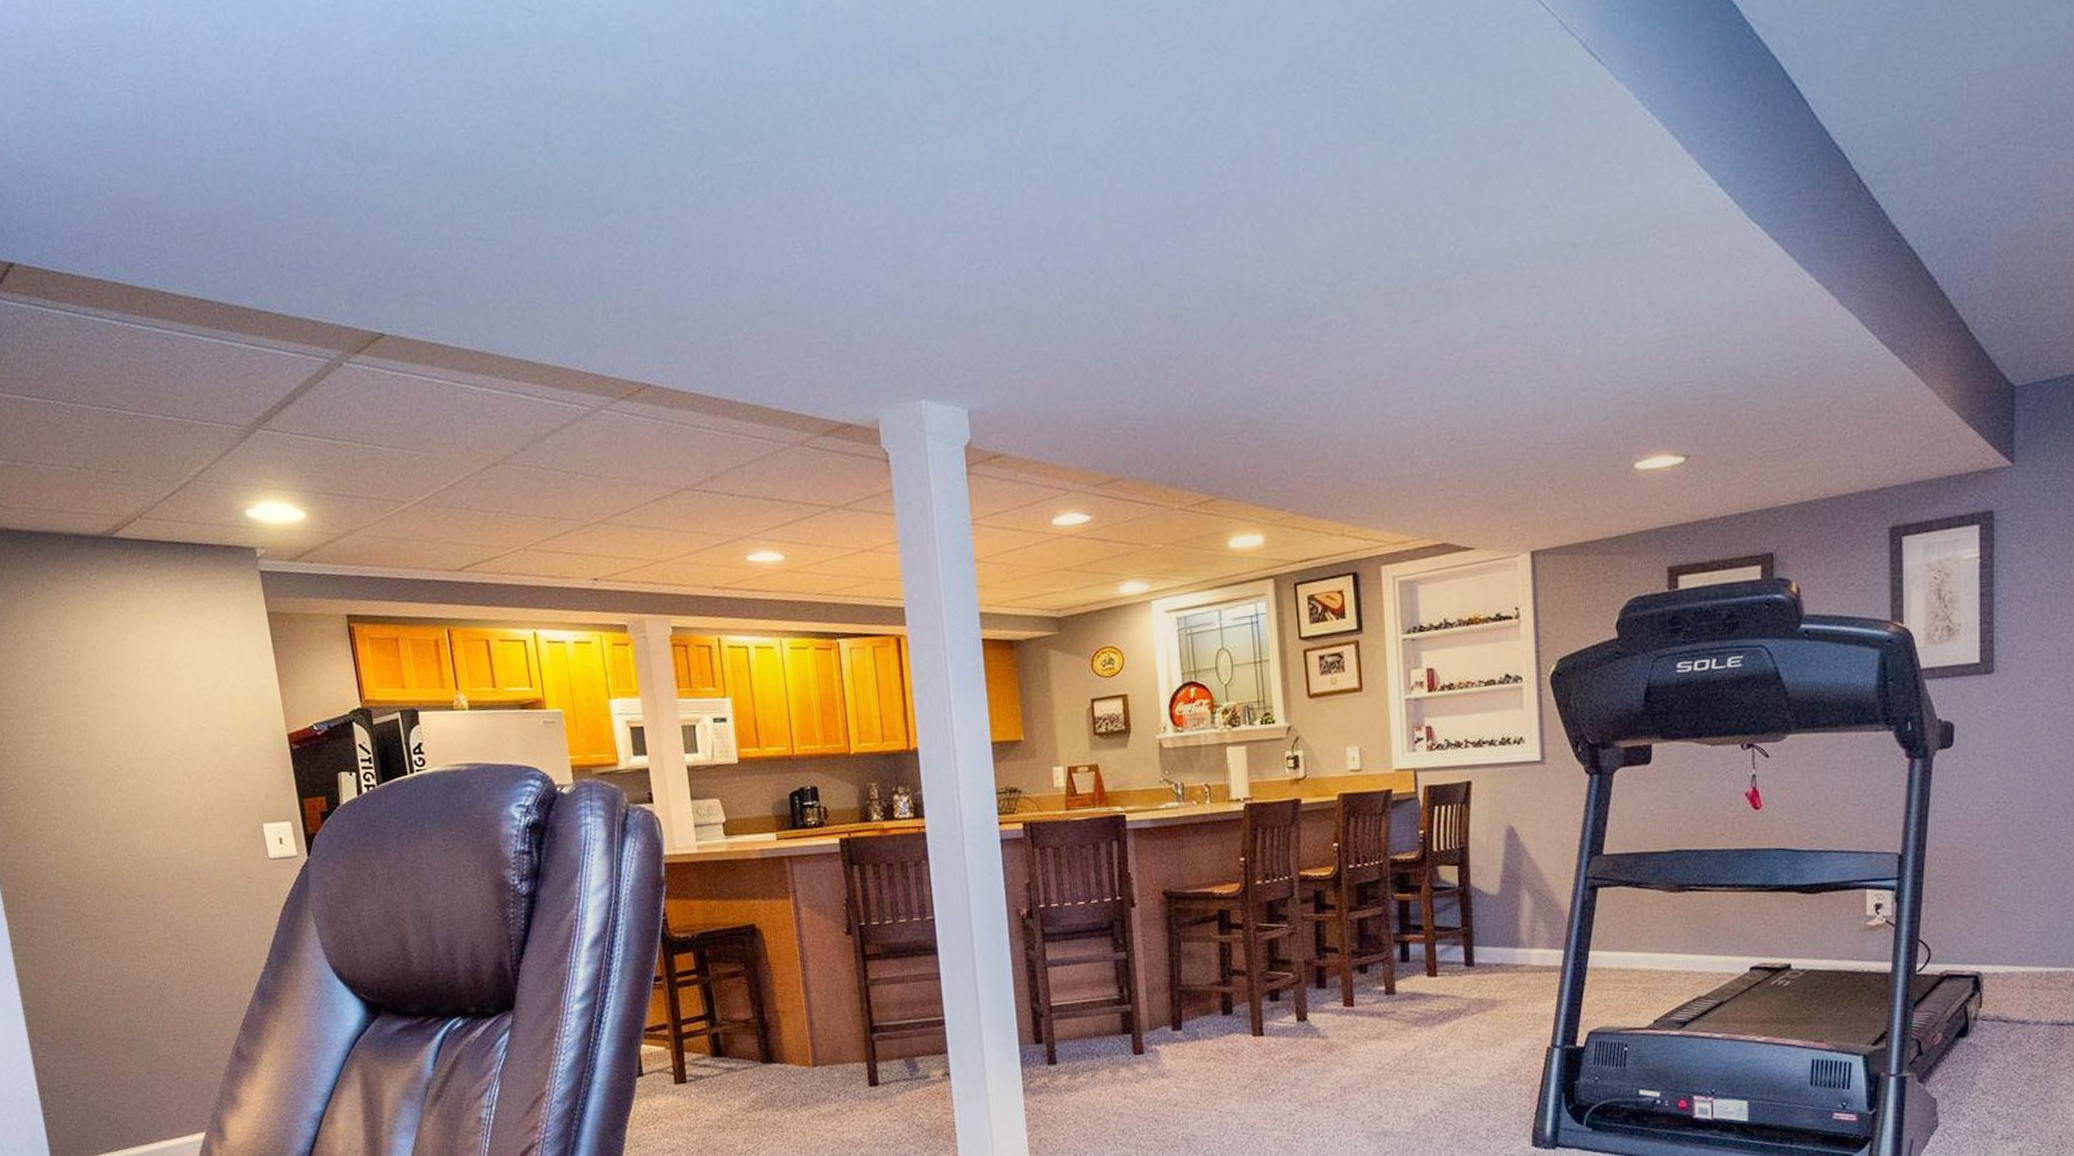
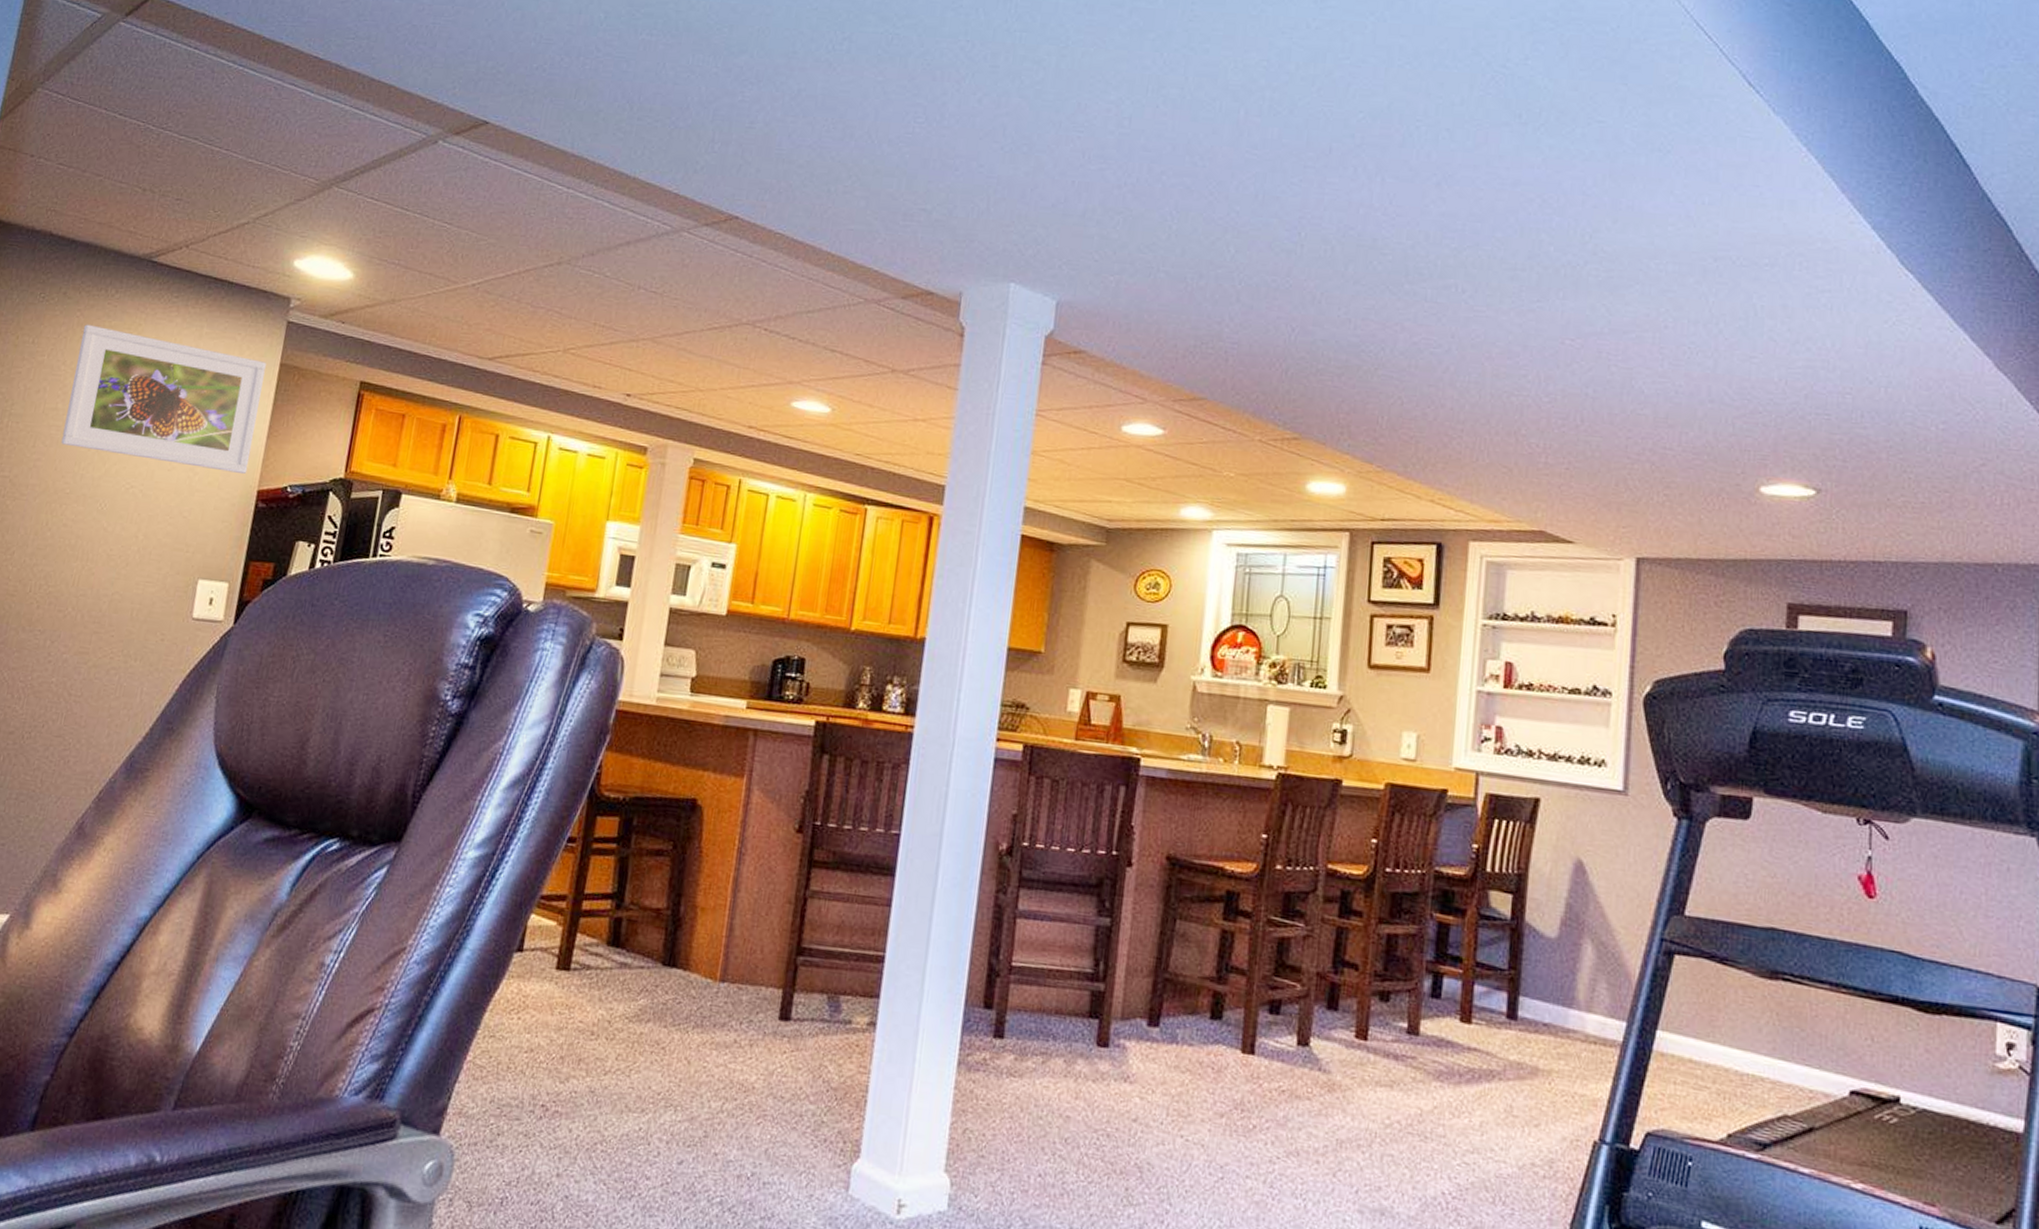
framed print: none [72,610,272,728] -> present [61,324,267,474]

